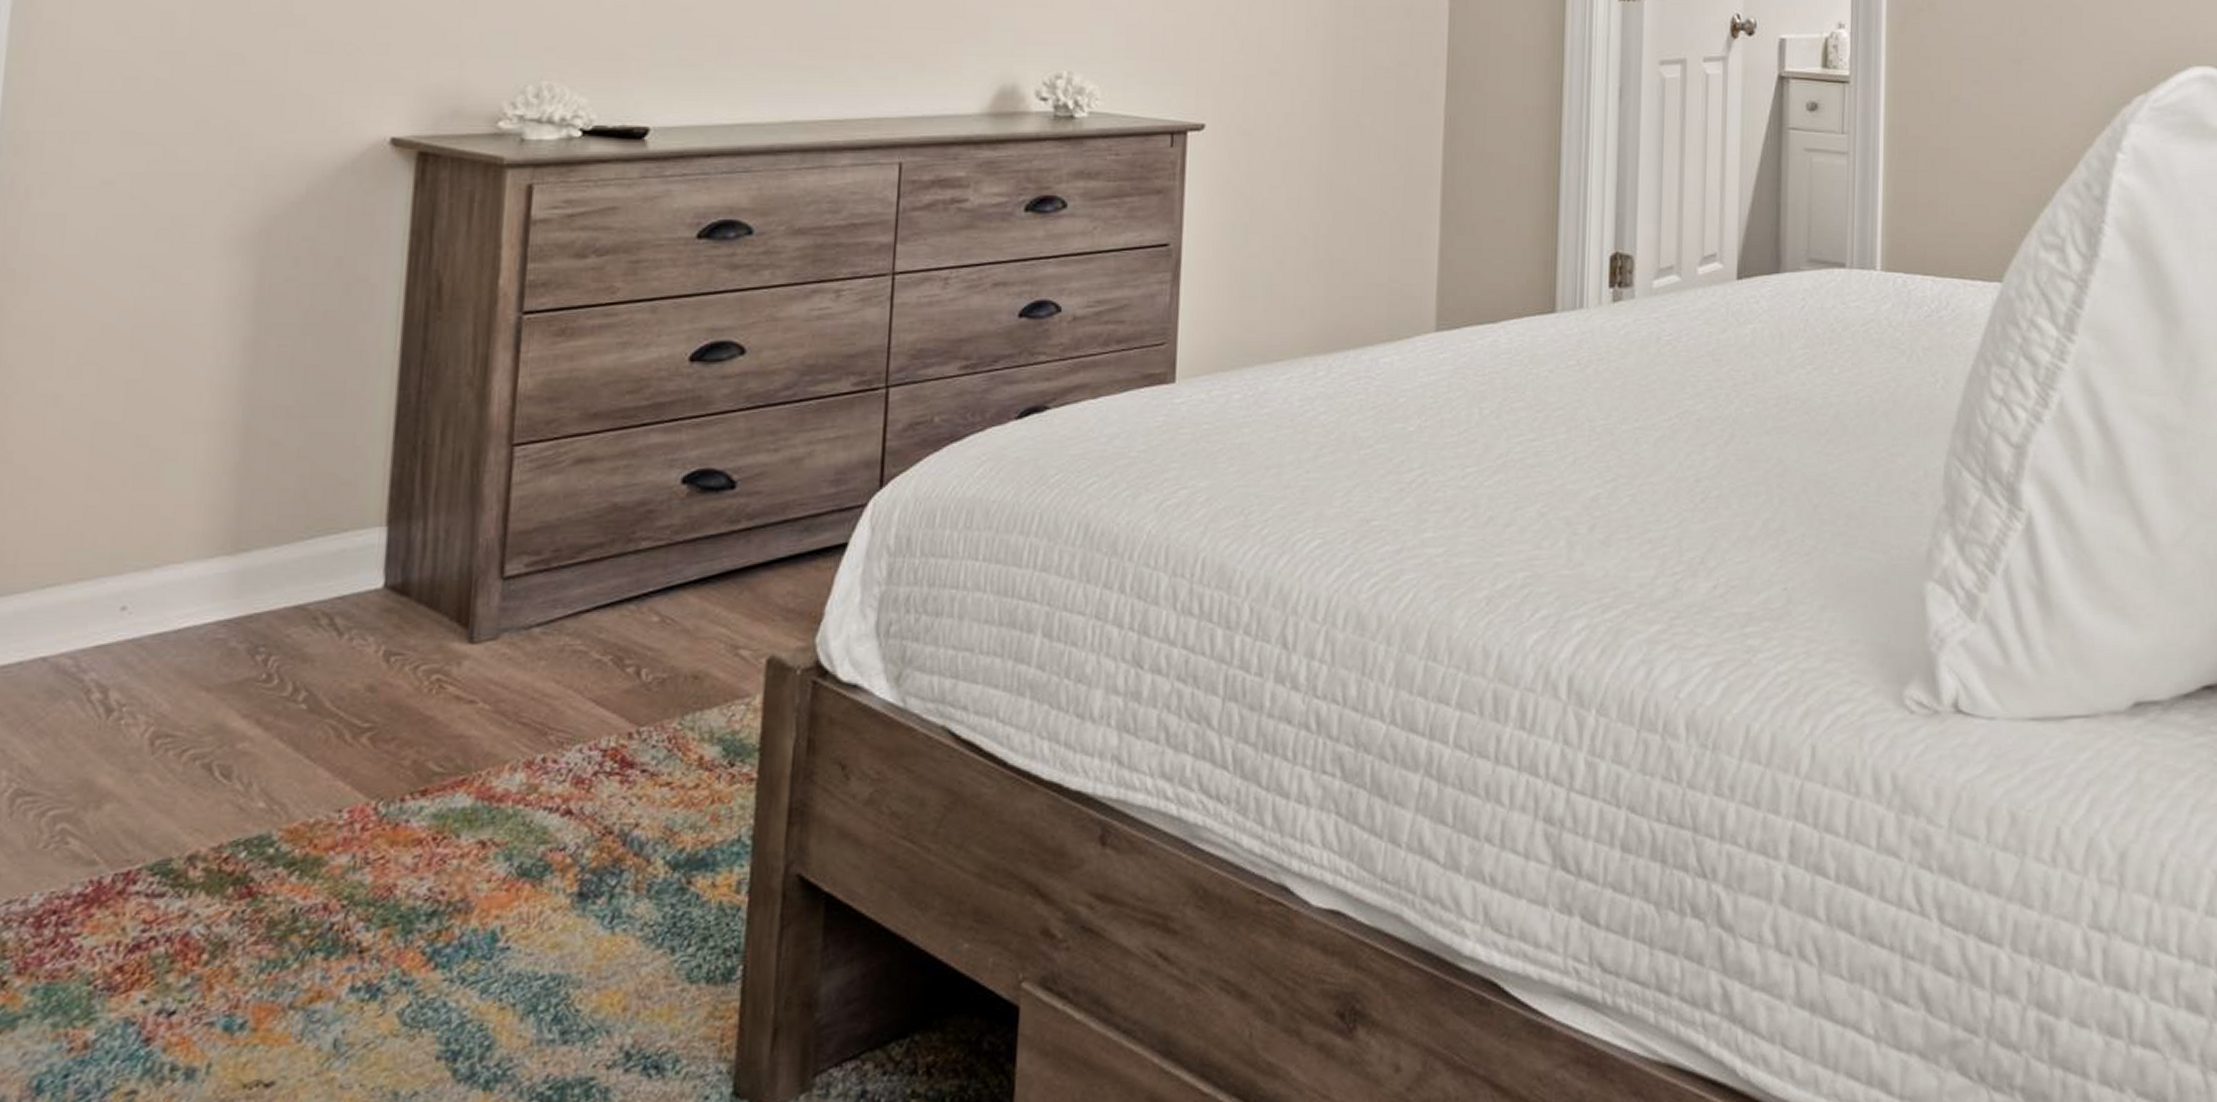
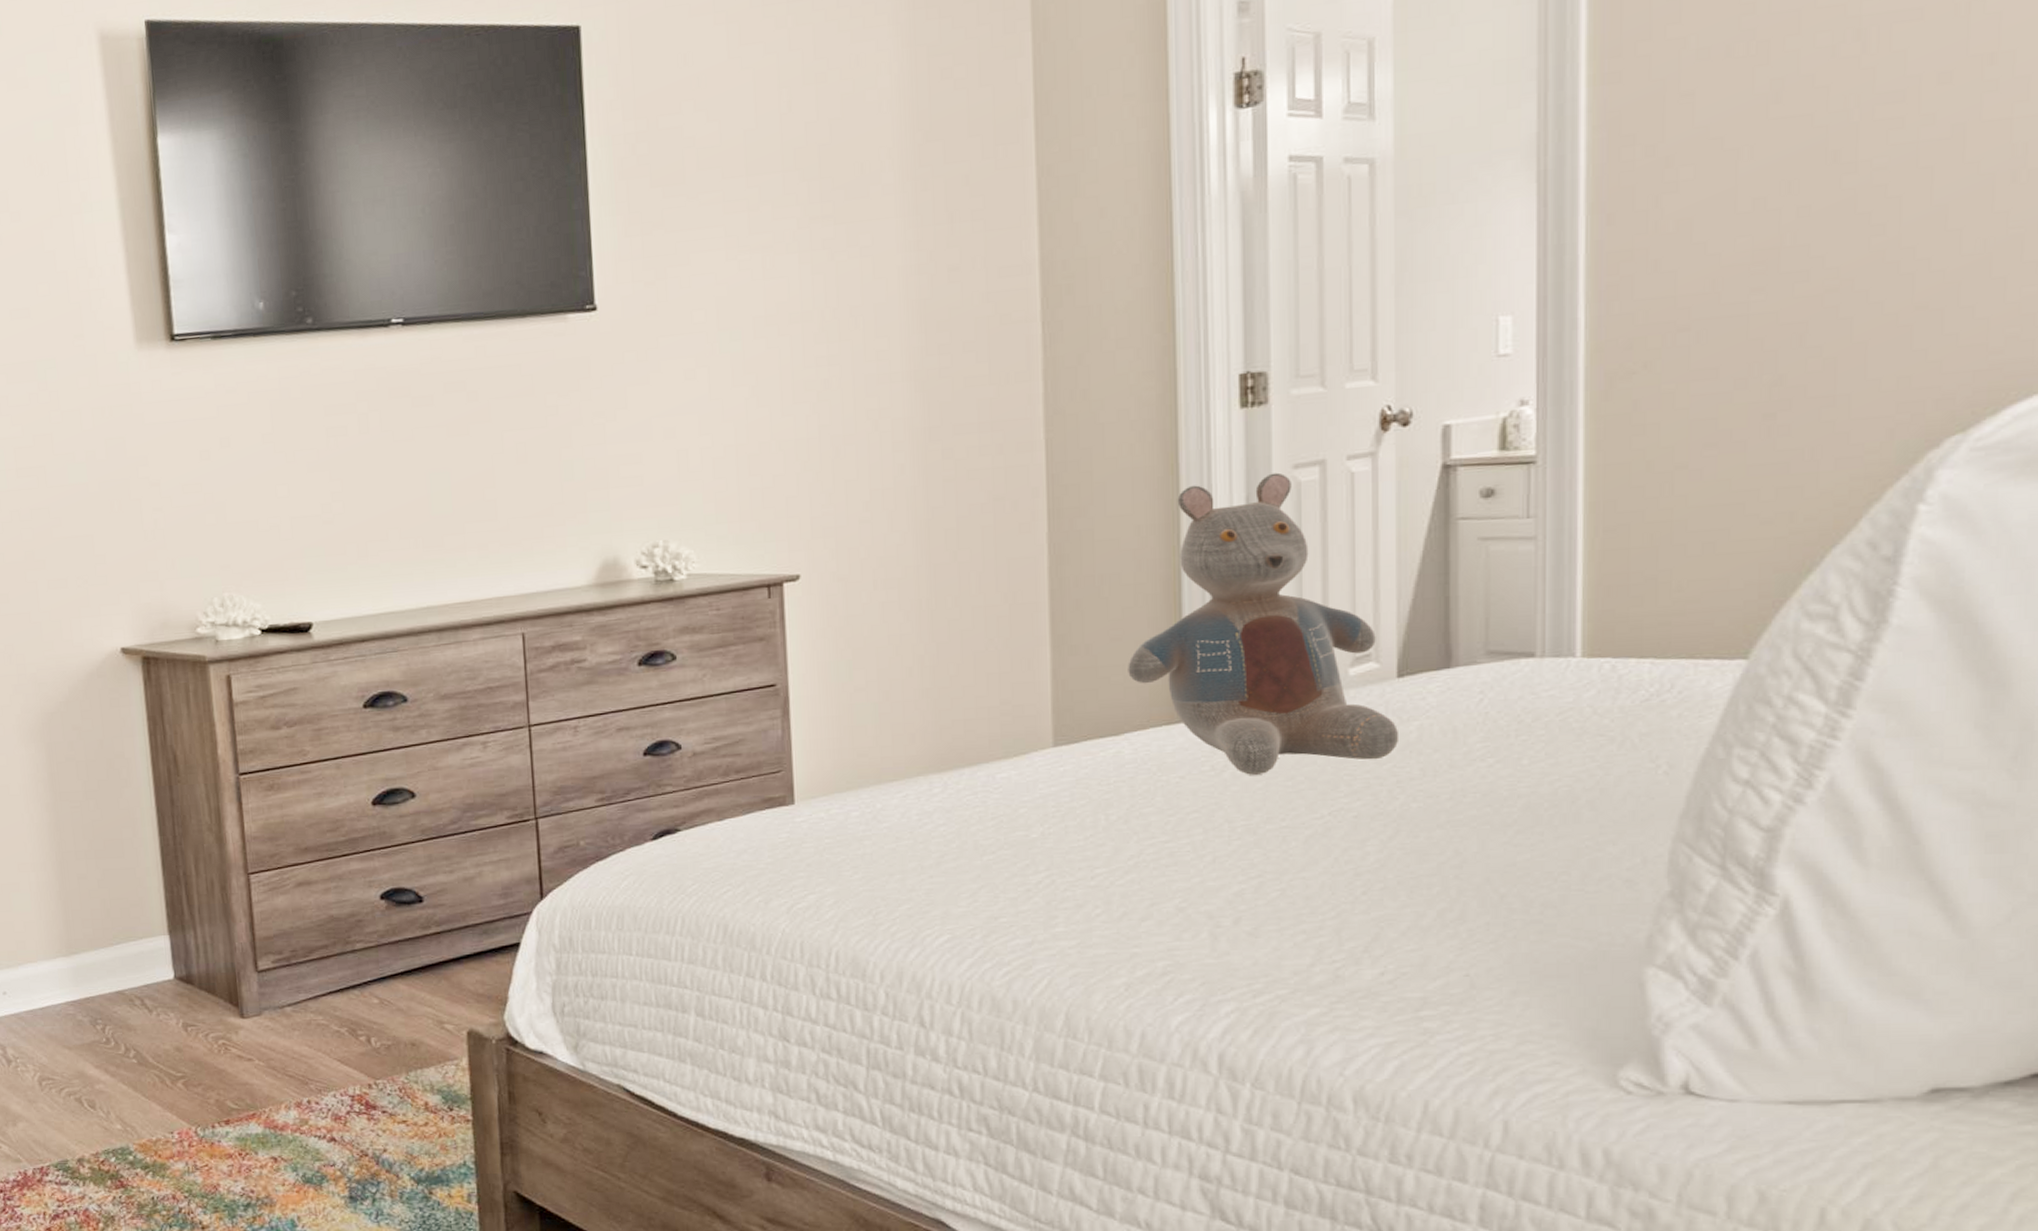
stuffed animal: none [1508,67,1736,373] -> present [1128,472,1398,776]

